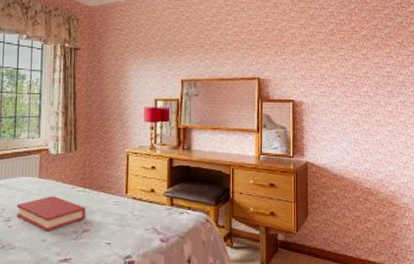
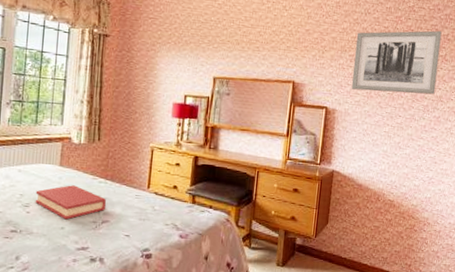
wall art: none [314,18,397,82] -> present [351,30,442,95]

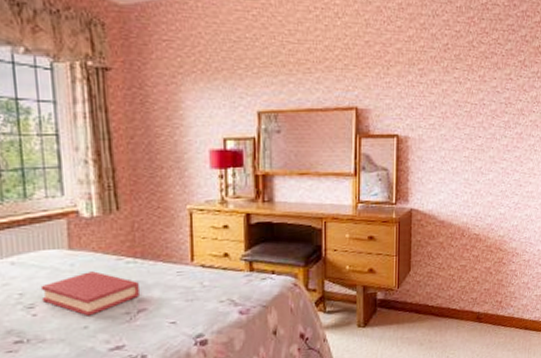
wall art: present [351,30,442,95] -> none [423,31,519,111]

